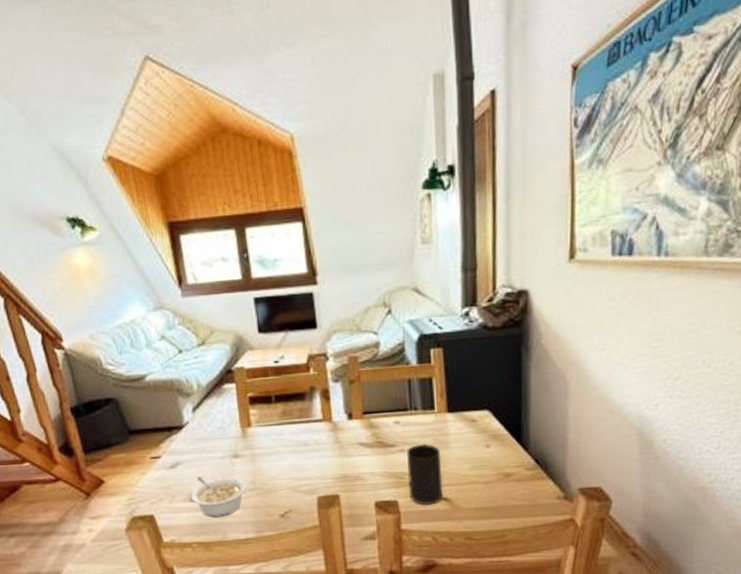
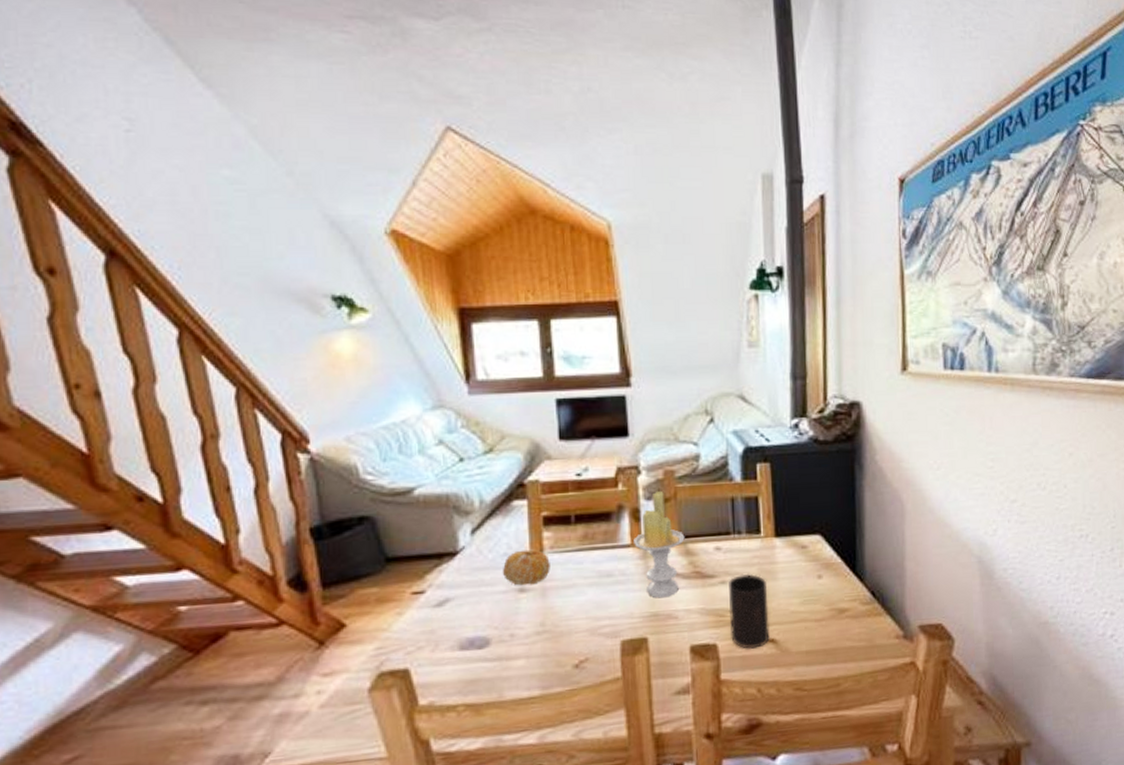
legume: present [191,475,246,518] -> none [461,615,532,670]
fruit: none [219,423,257,453] -> present [502,549,550,586]
candle: none [325,374,368,463] -> present [634,490,685,598]

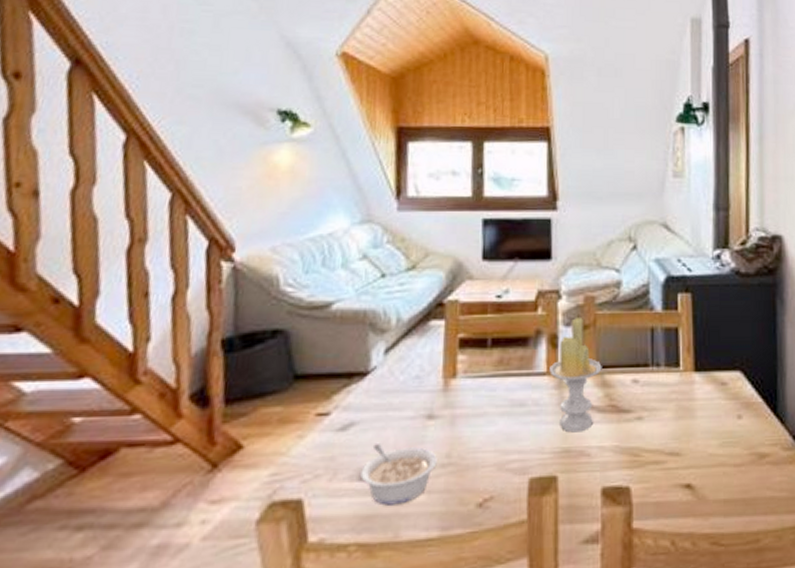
legume: none [461,615,532,670] -> present [360,442,437,505]
fruit: present [502,549,550,586] -> none [411,373,462,412]
cup: present [729,573,770,649] -> none [644,409,686,494]

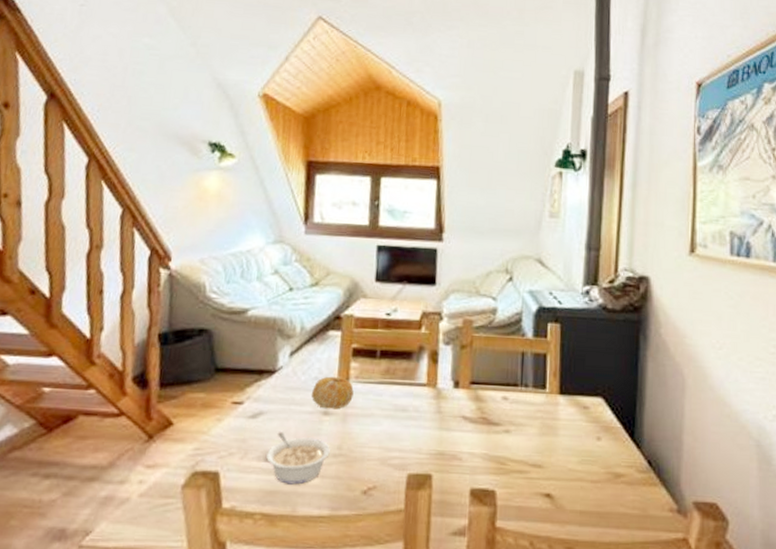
fruit: none [411,373,462,412] -> present [311,376,354,410]
candle: present [549,317,602,433] -> none [429,337,476,439]

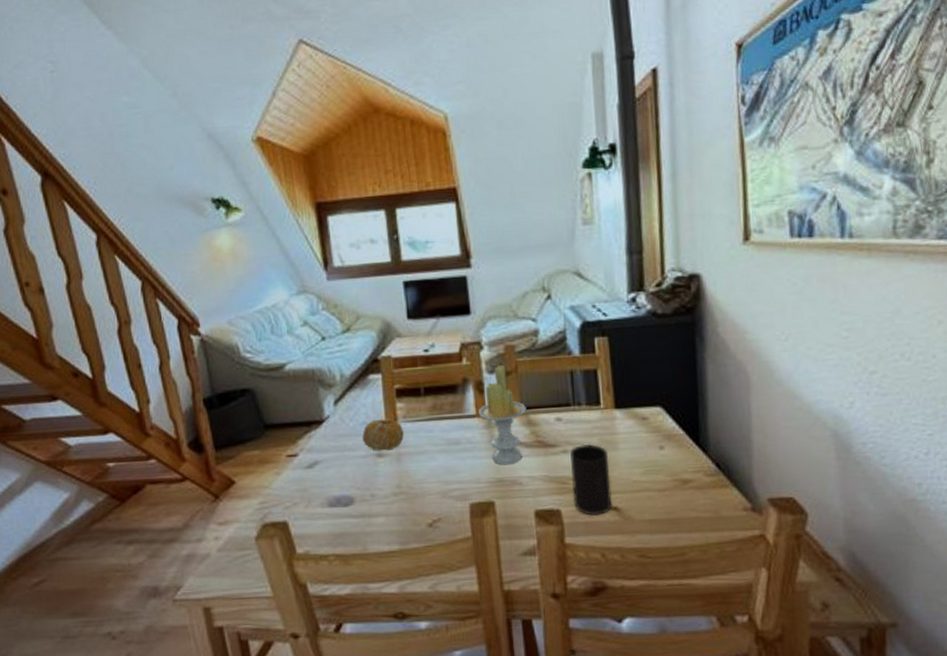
legume: present [266,431,330,485] -> none [329,477,390,526]
candle: none [429,337,476,439] -> present [478,364,527,465]
cup: none [509,425,548,501] -> present [570,443,612,516]

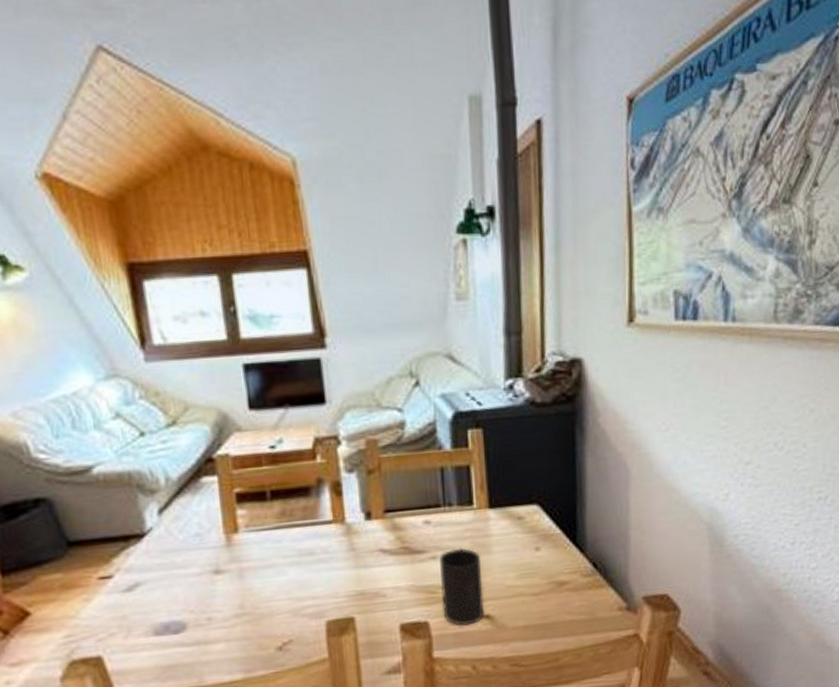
fruit: present [362,418,404,451] -> none [194,528,247,567]
candle: present [478,364,527,465] -> none [335,462,391,576]

